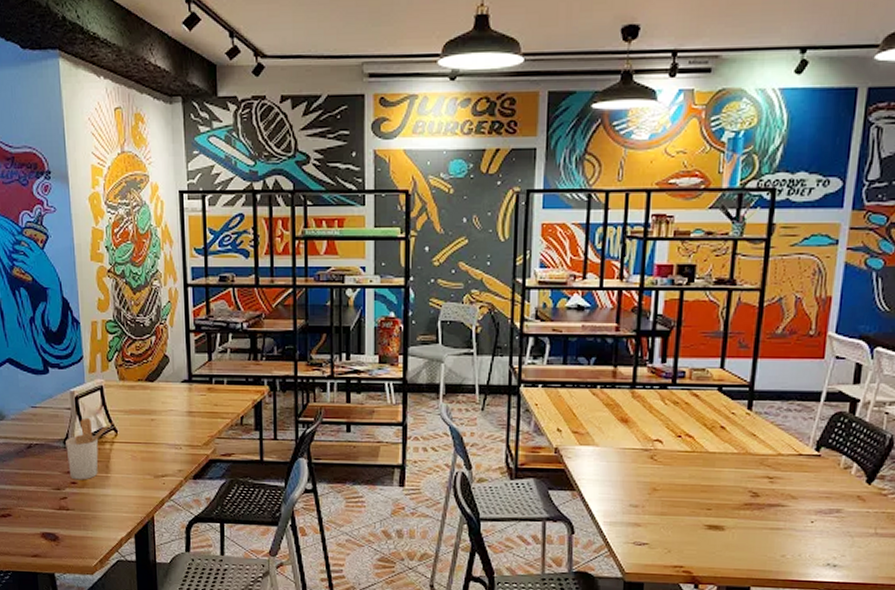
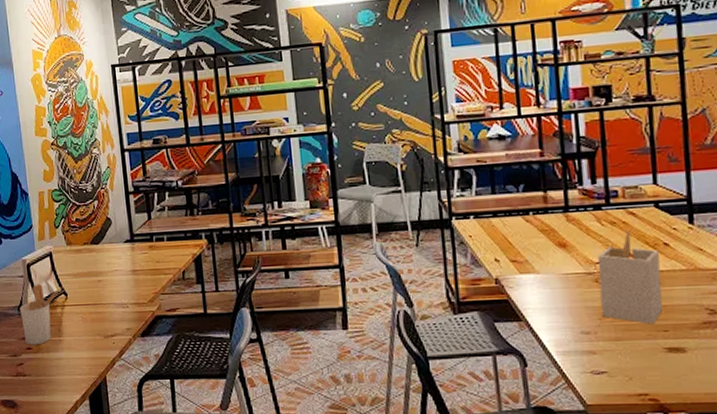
utensil holder: none [651,410,714,502] -> present [597,229,663,325]

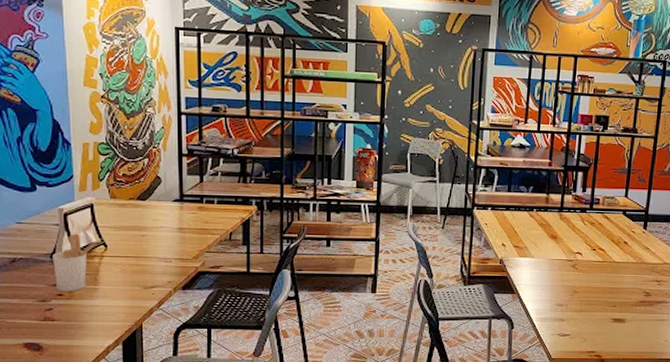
utensil holder: present [597,229,663,325] -> none [572,229,620,301]

